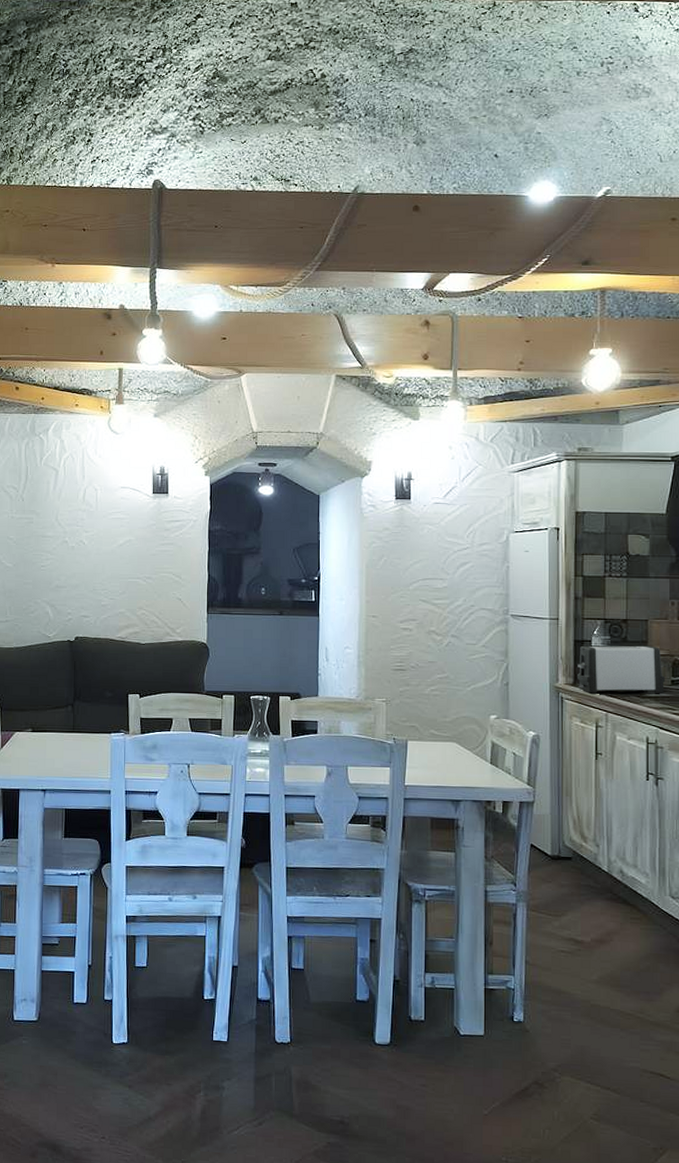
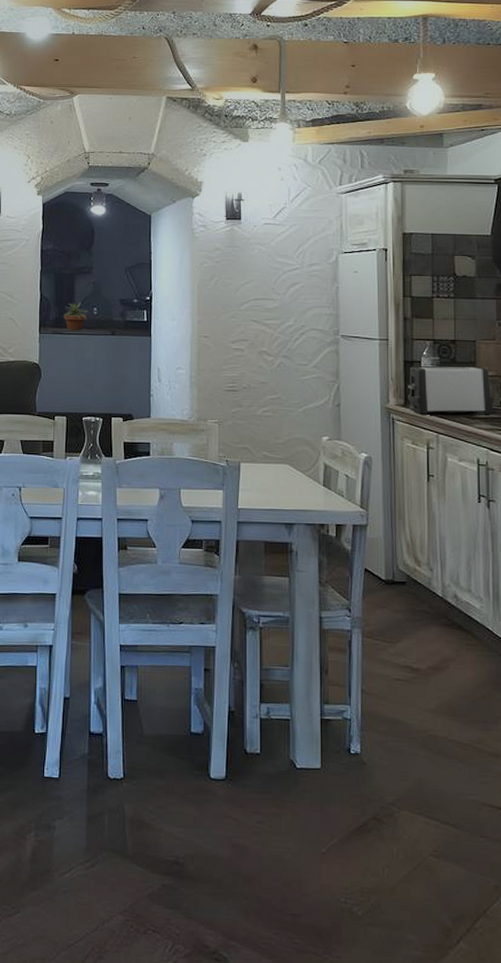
potted plant: none [229,582,257,611] -> present [62,302,89,331]

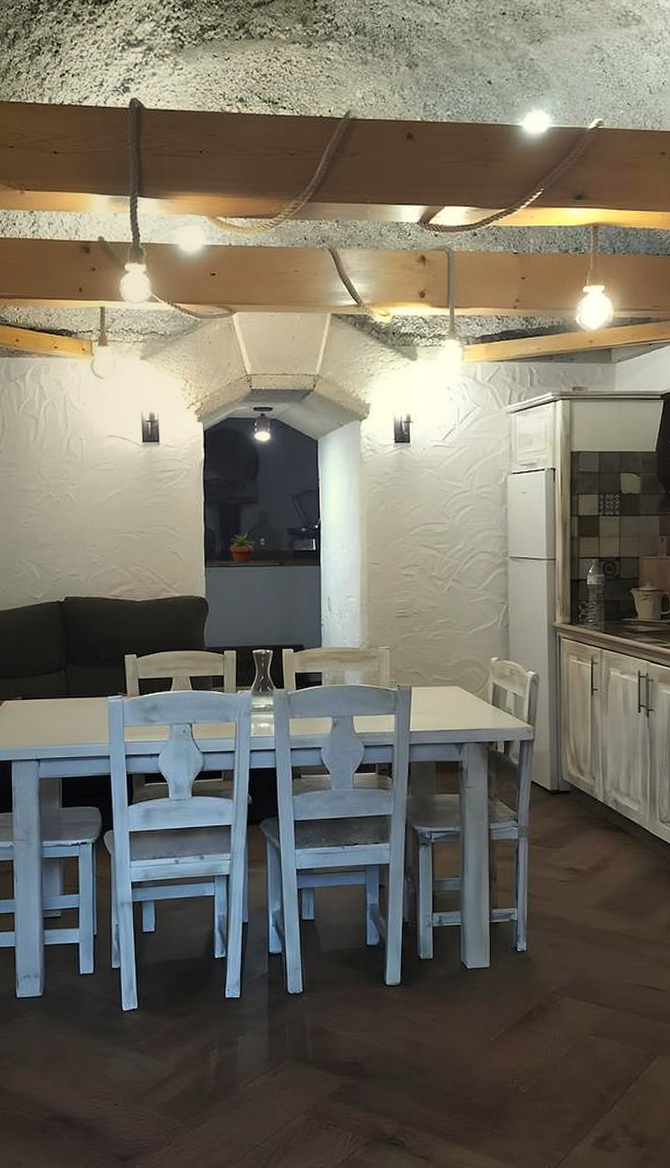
toaster: present [408,366,495,417] -> none [574,582,656,632]

